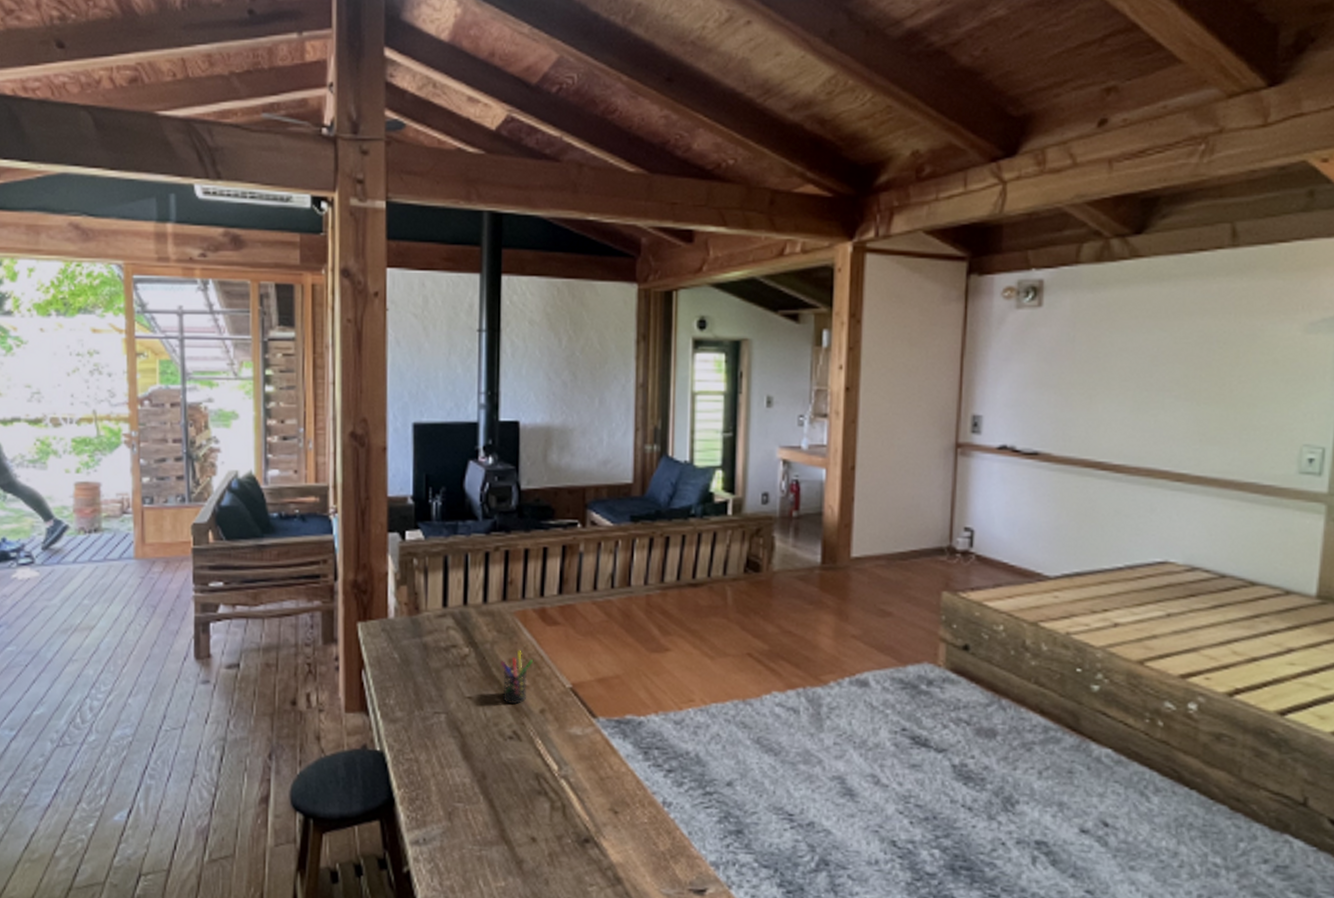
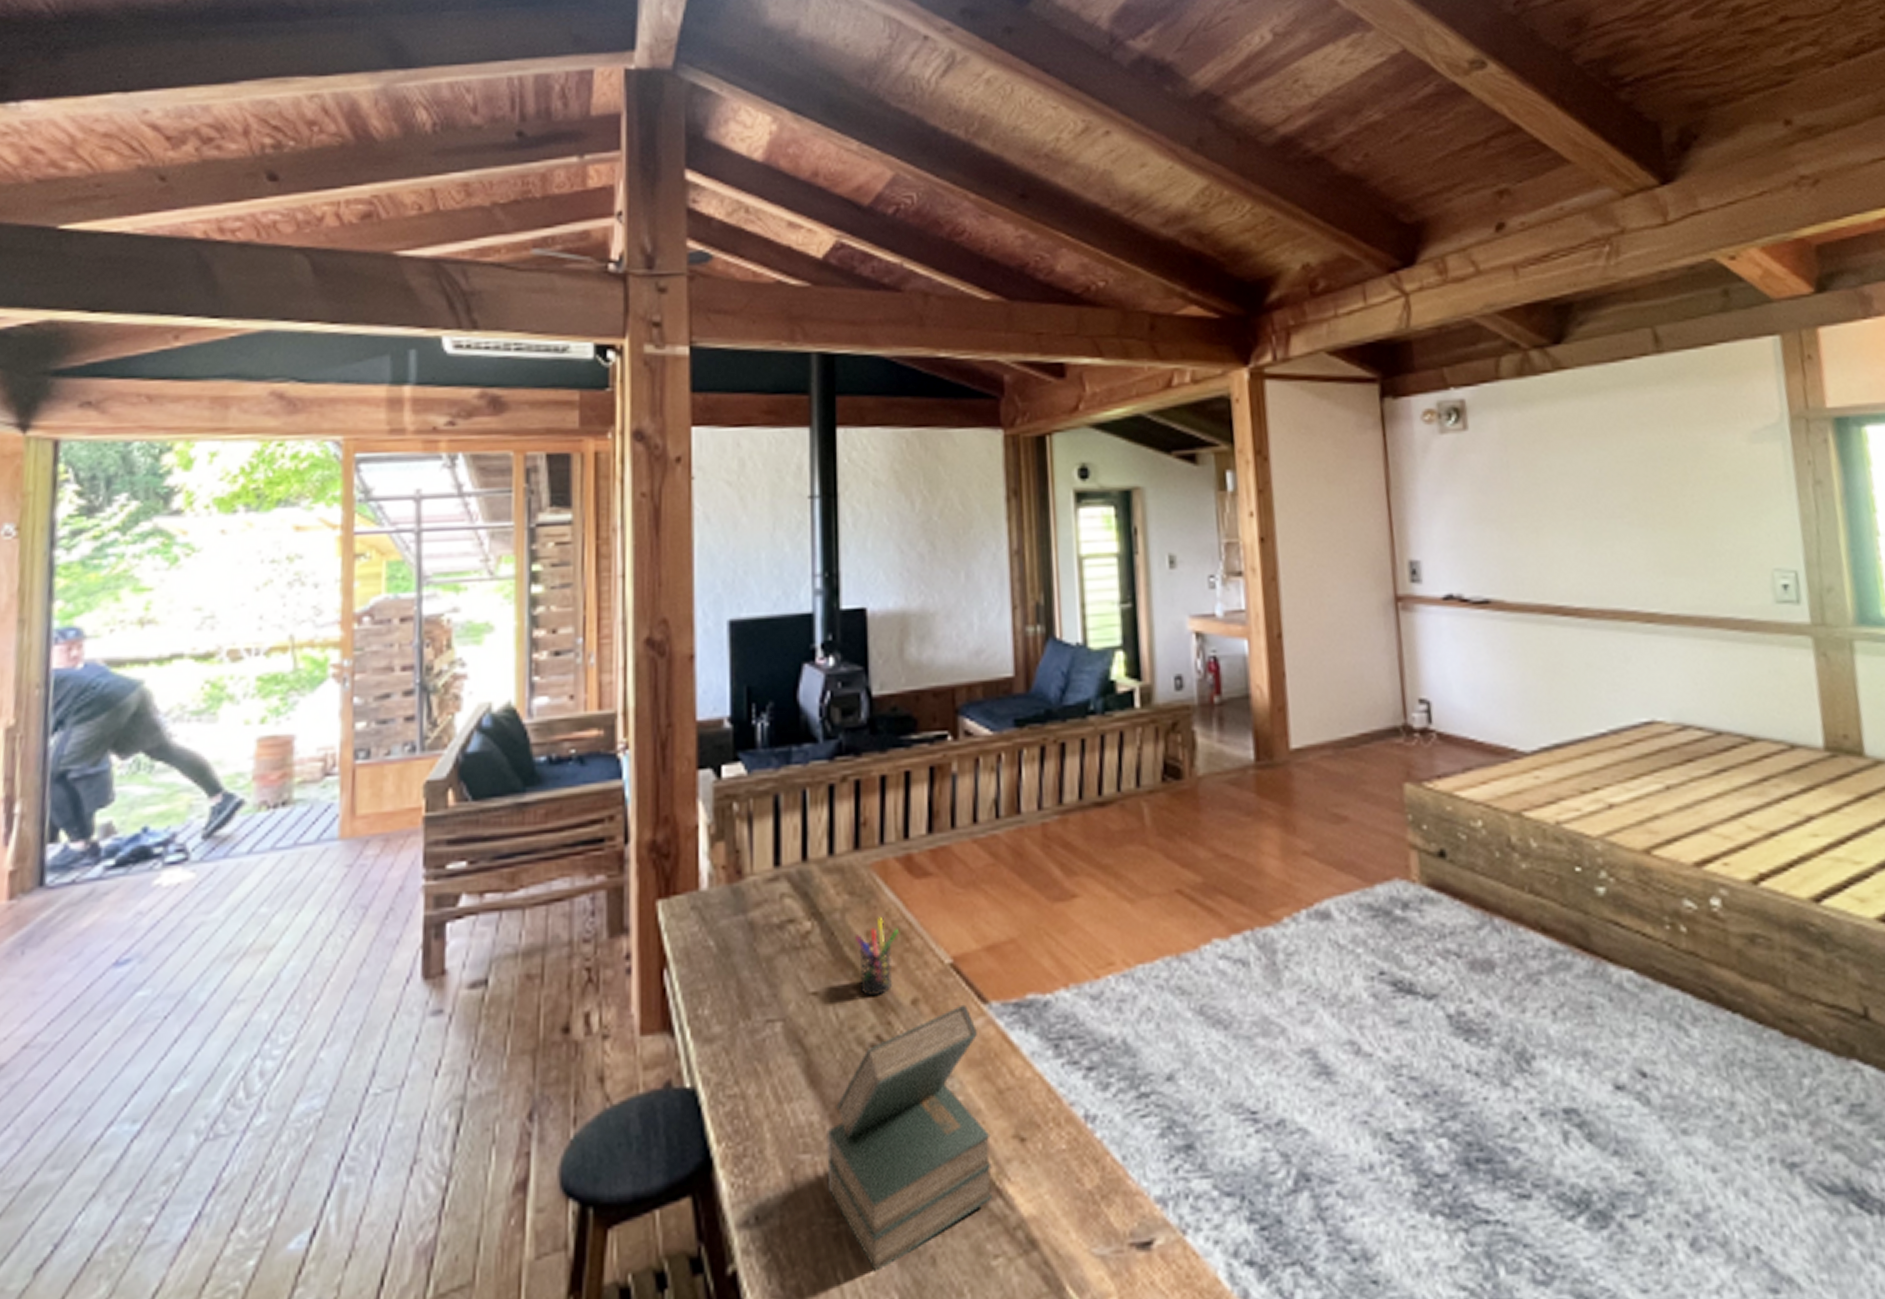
book: none [474,717,593,884] -> present [827,1004,993,1272]

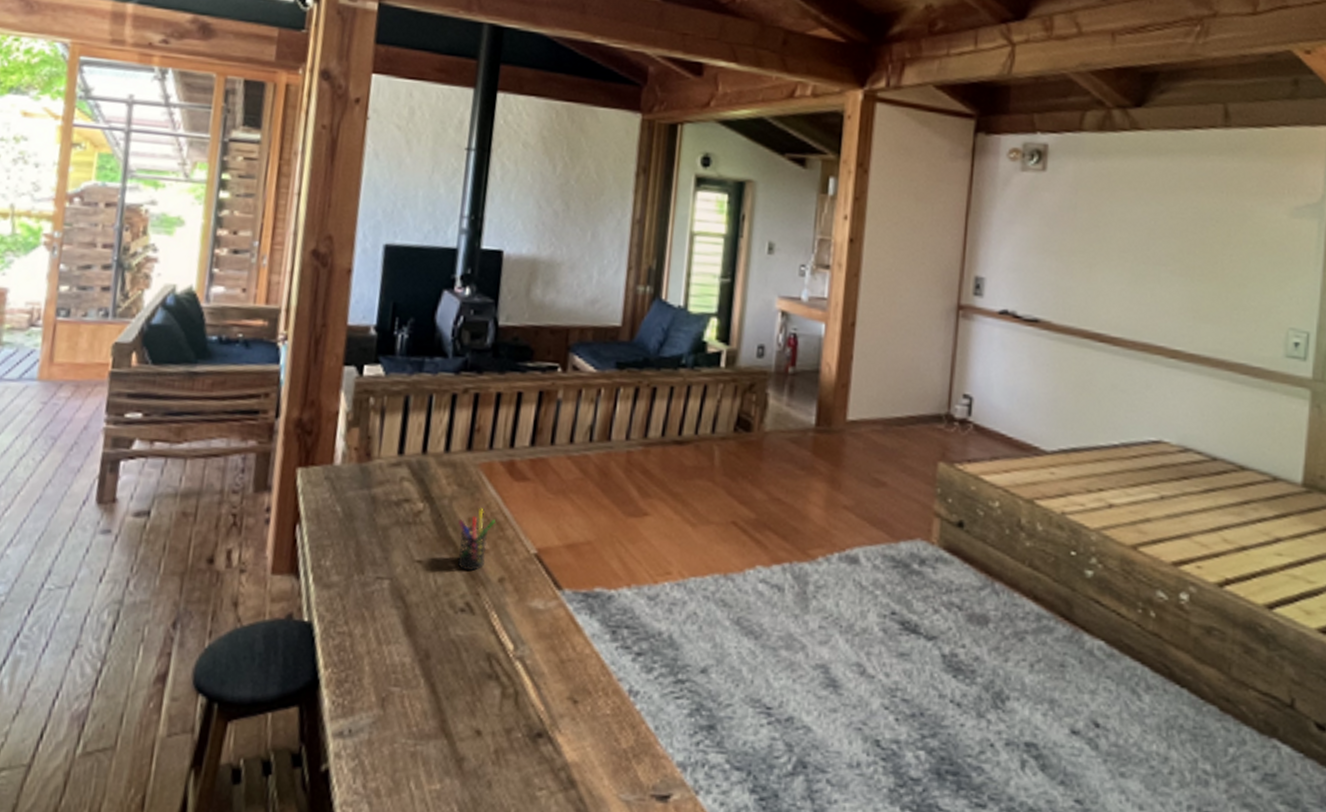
book: present [827,1004,993,1272] -> none [410,588,550,786]

